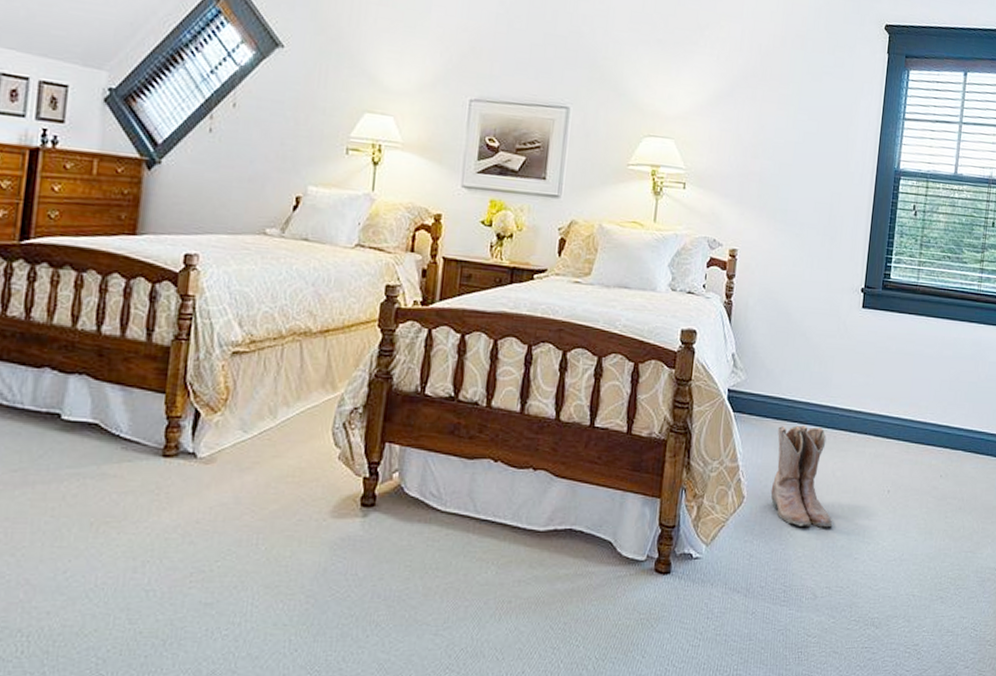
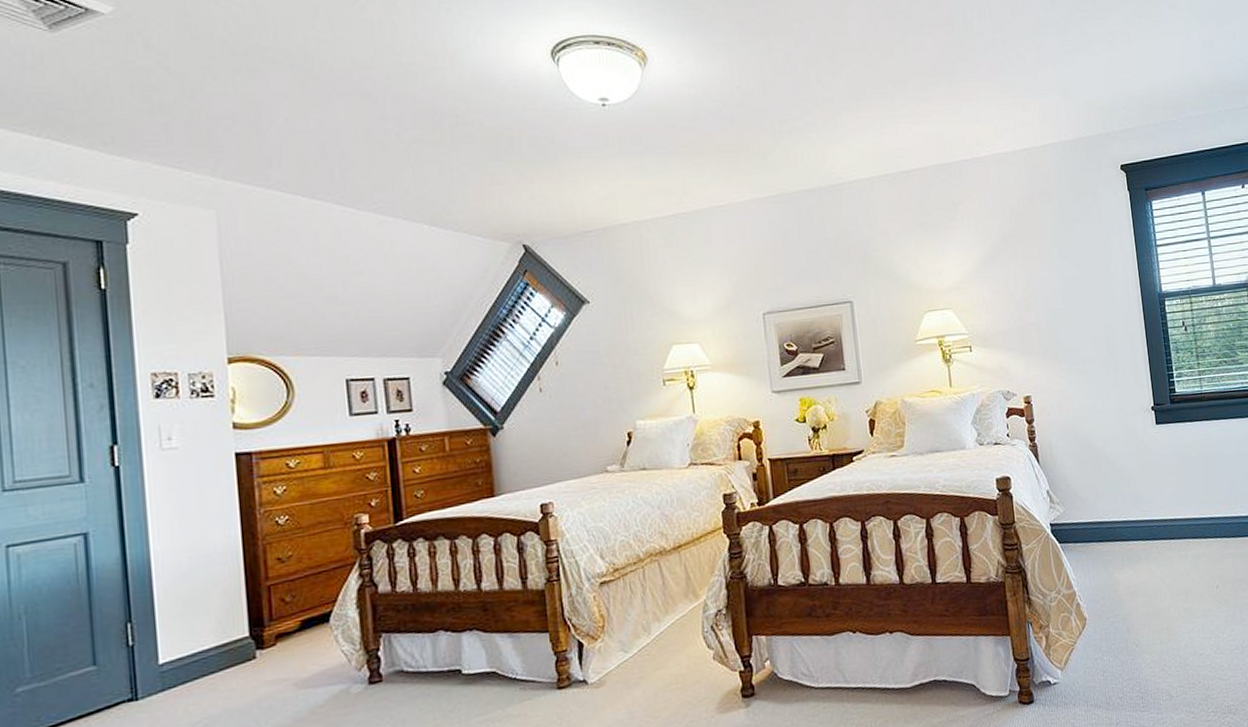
boots: present [770,425,833,528] -> none [1104,540,1173,636]

